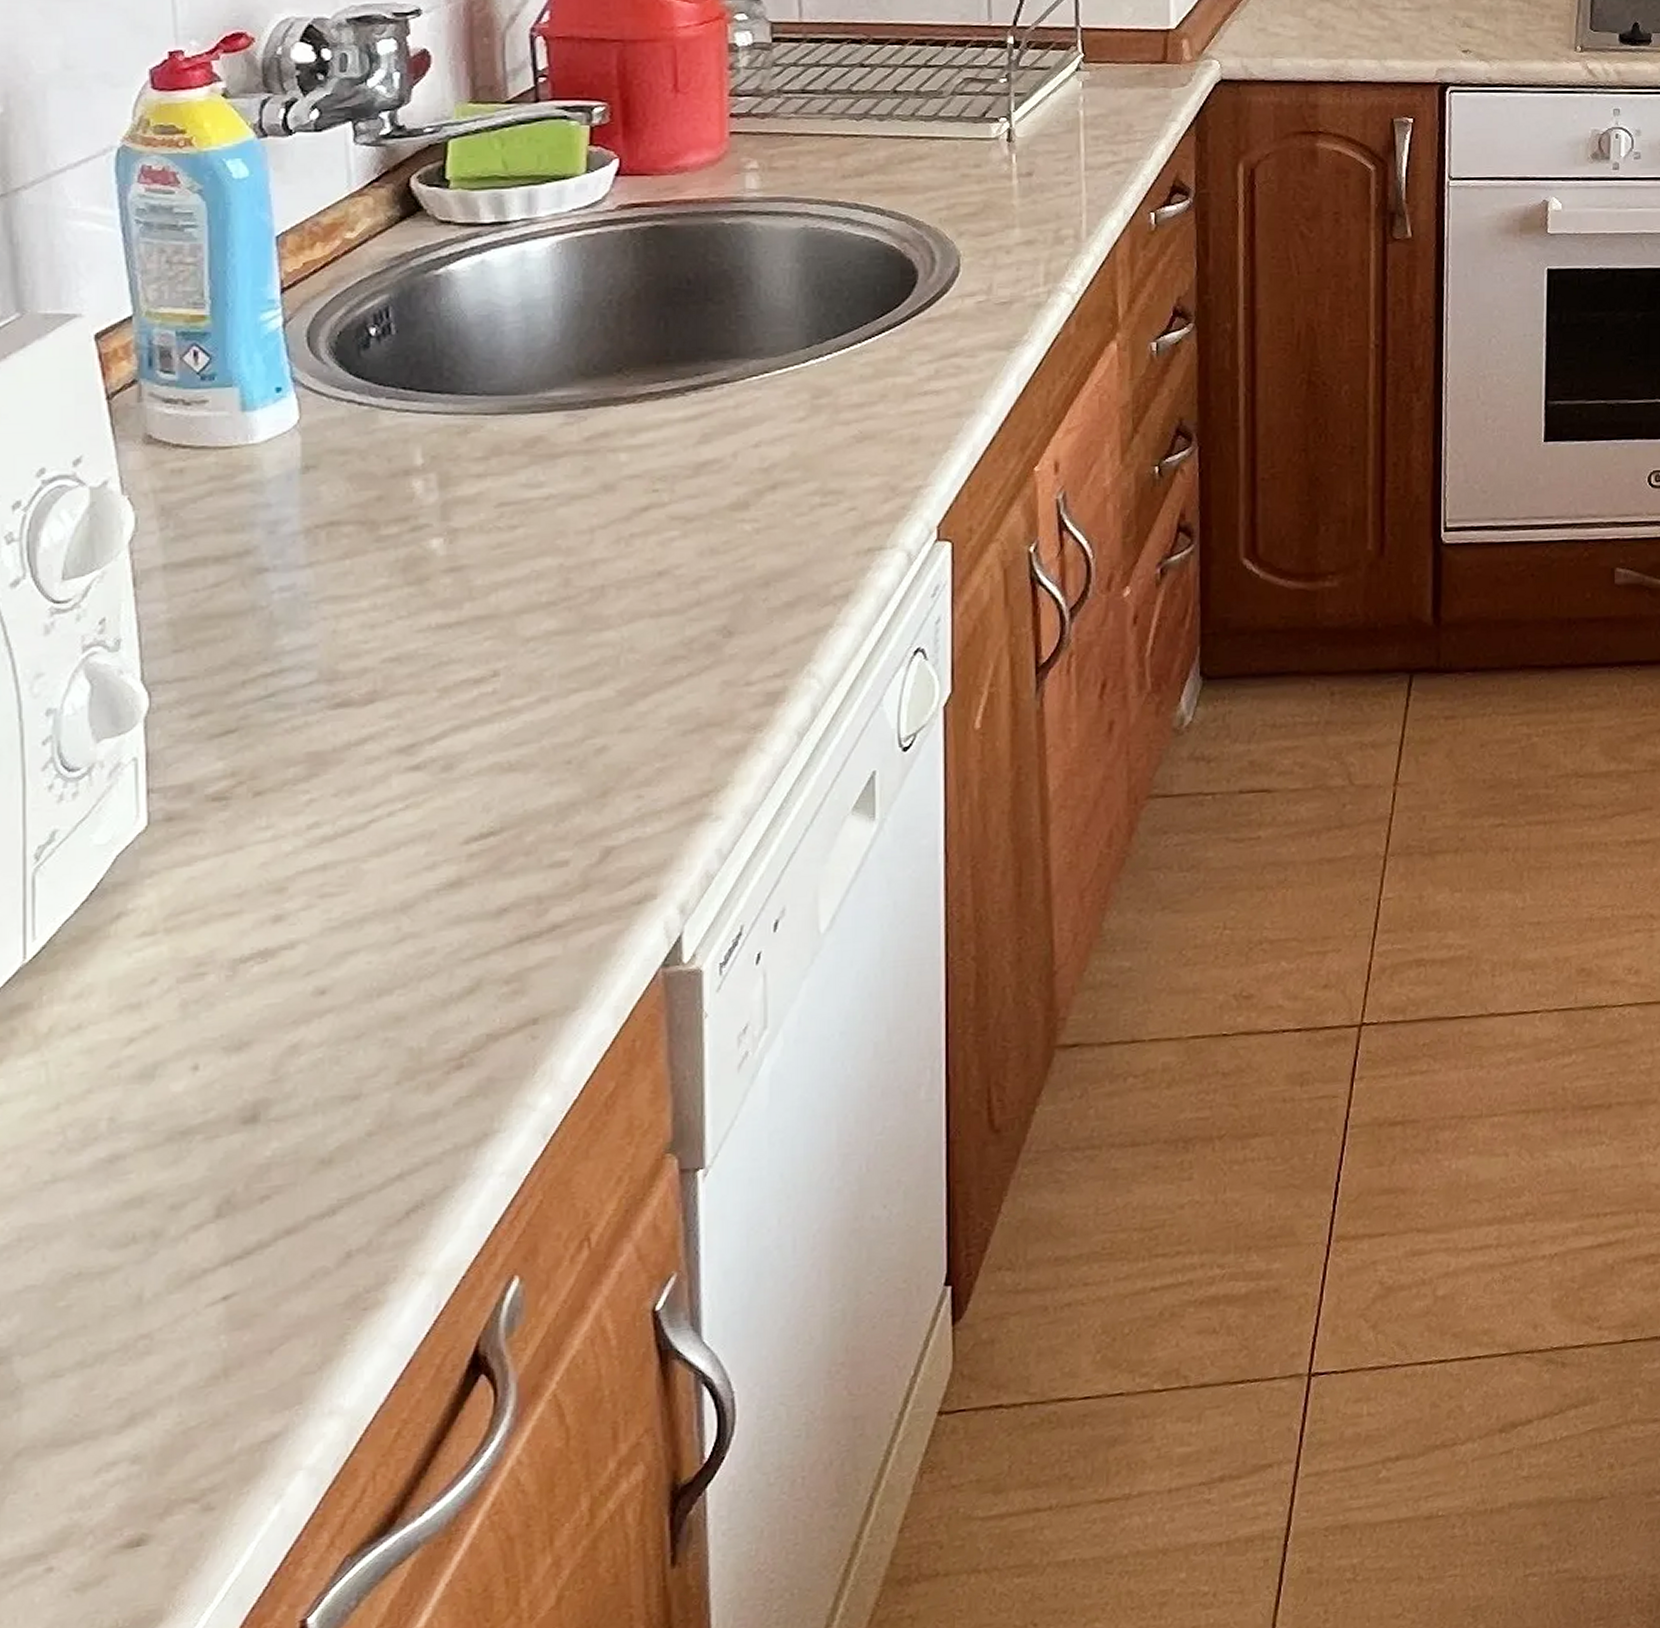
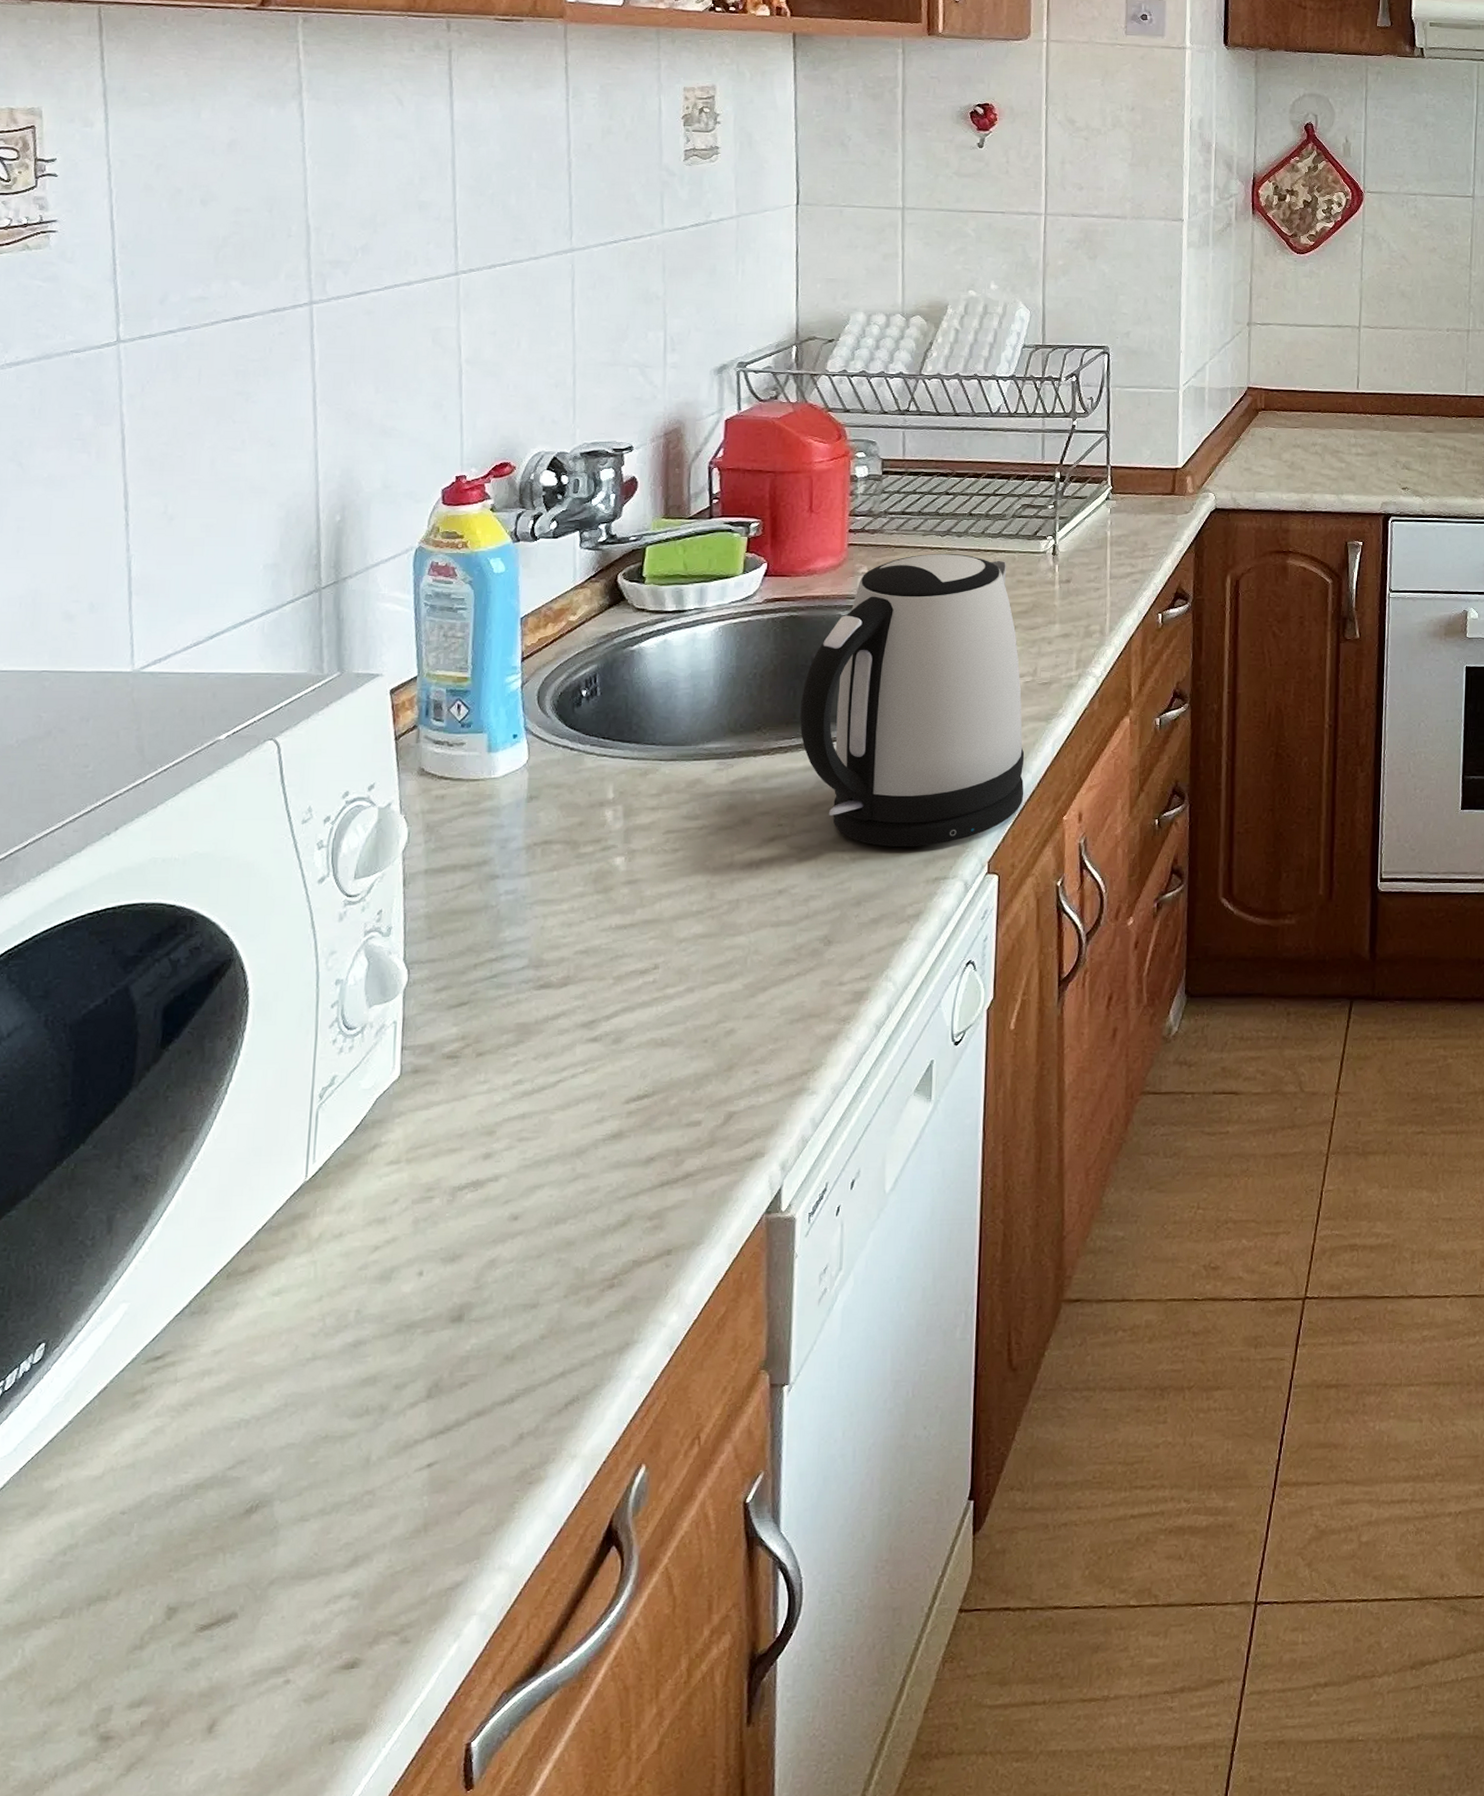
kettle: none [675,141,982,513] -> present [800,553,1025,847]

